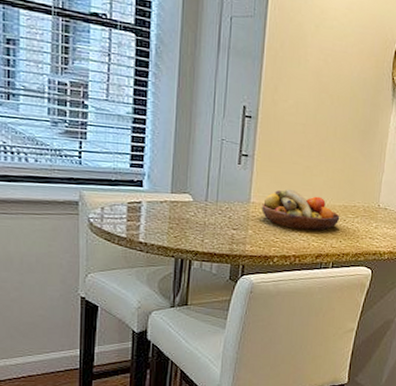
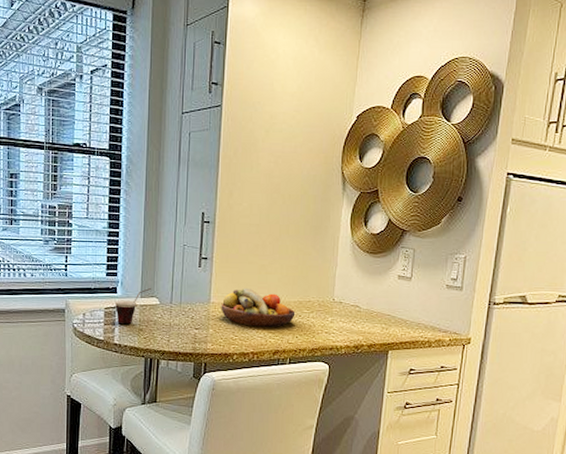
cup: none [141,182,183,221] -> present [115,287,151,324]

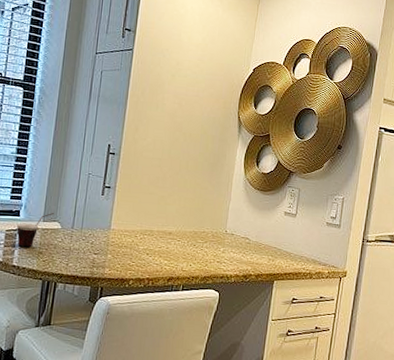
fruit bowl: present [221,288,296,327] -> none [120,216,191,255]

